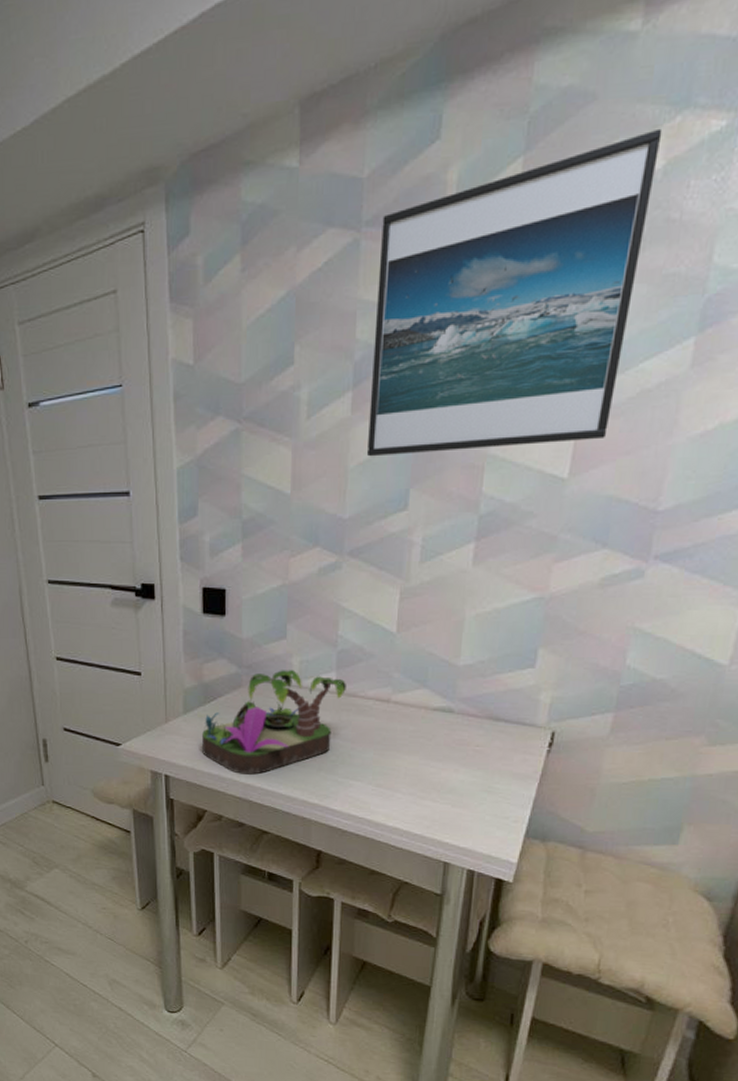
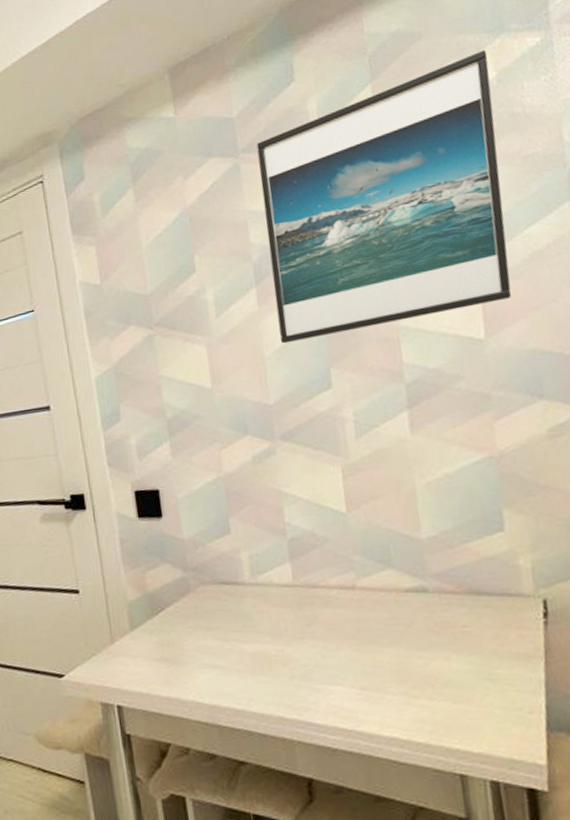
plant: present [202,670,346,775] -> none [154,566,305,694]

